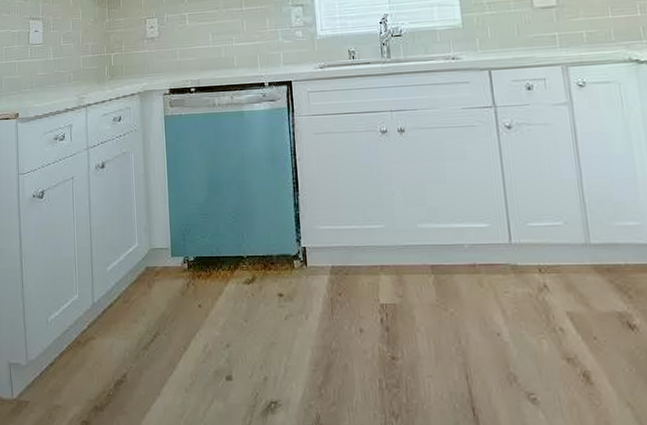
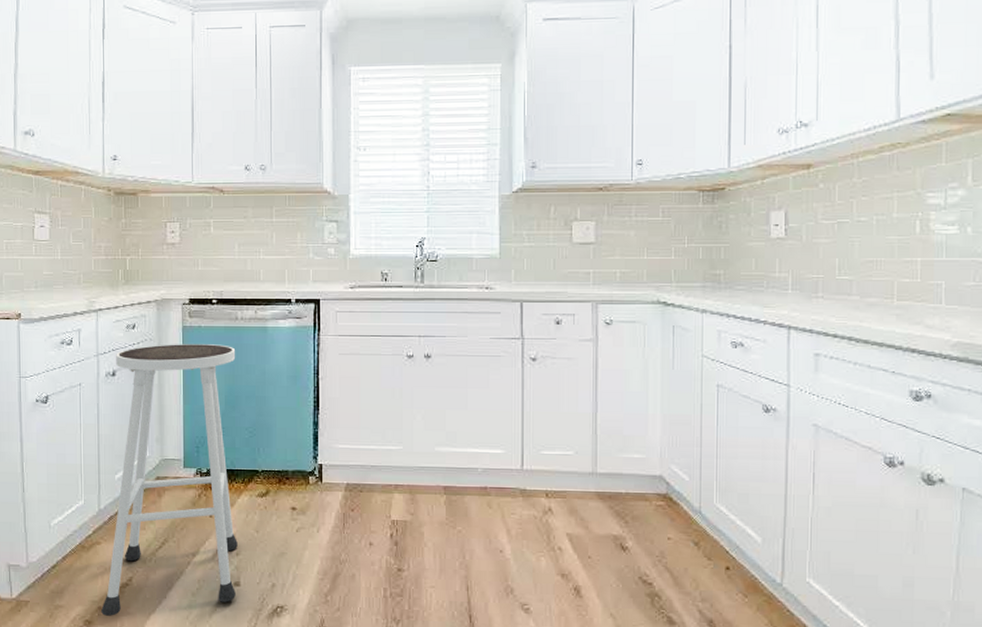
stool: none [98,131,228,416] -> present [101,344,238,616]

